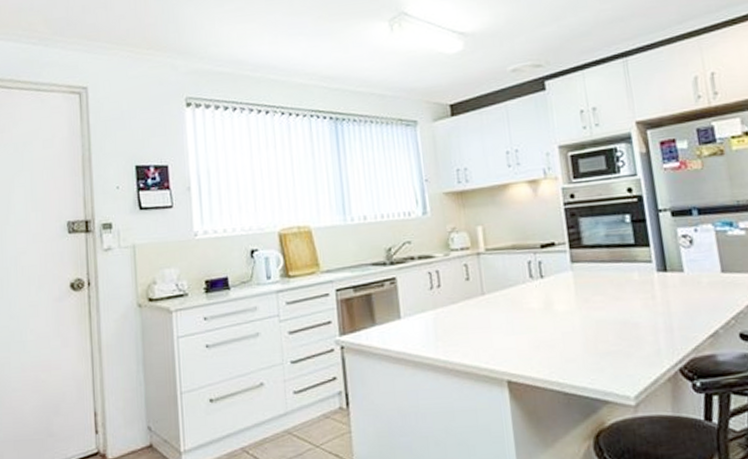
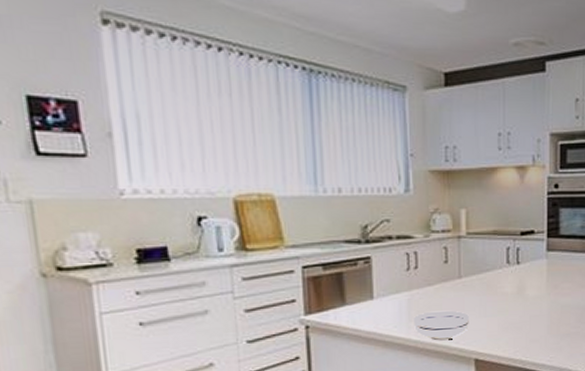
bowl: none [441,328,497,361] -> present [414,310,469,341]

